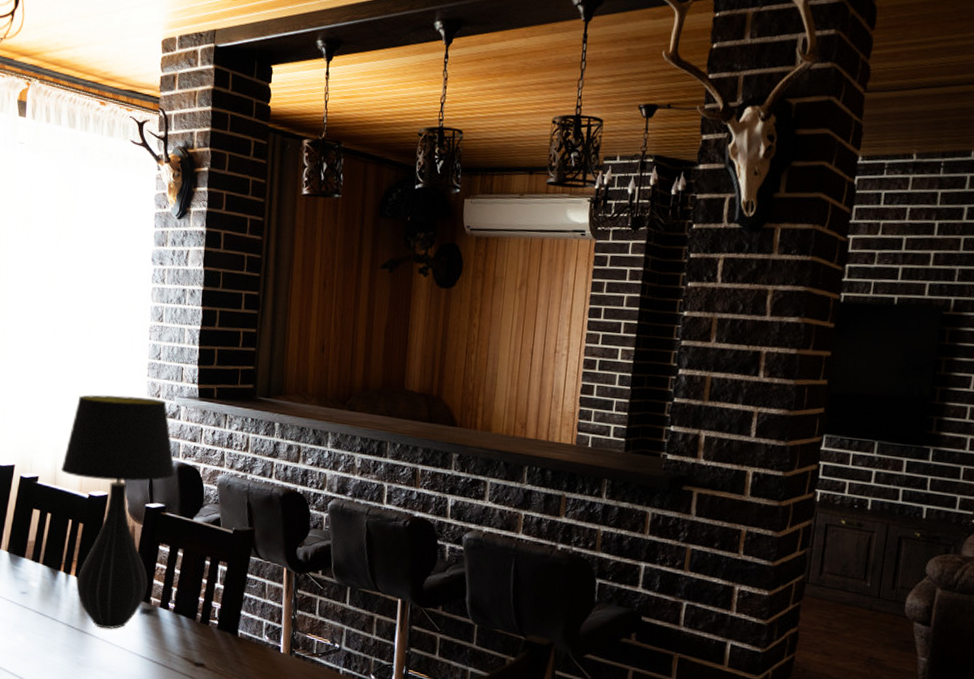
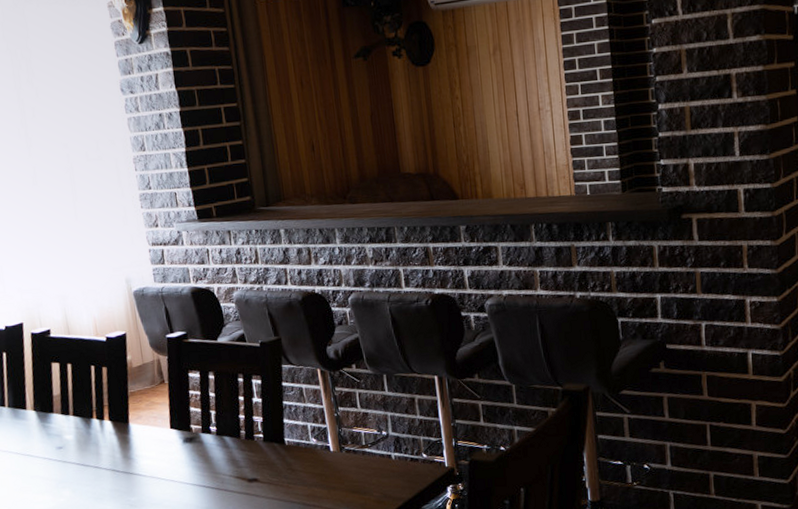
table lamp: present [60,394,176,630] -> none [71,228,191,466]

